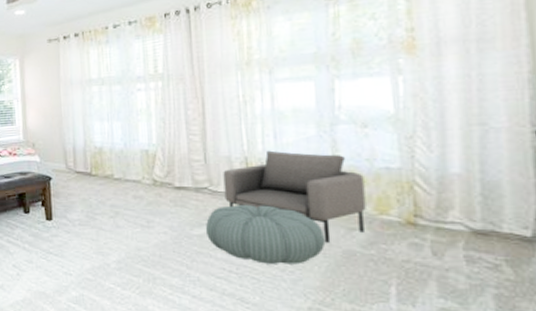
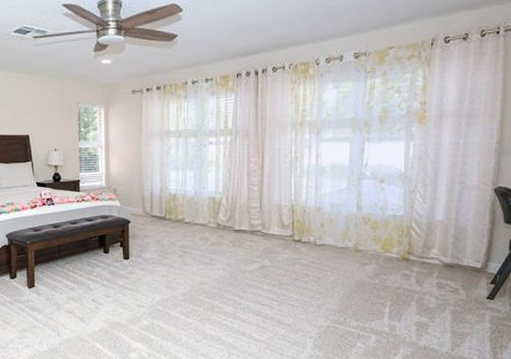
pouf: present [206,204,326,264] -> none [257,244,345,293]
armchair: present [223,150,366,243] -> none [273,200,377,275]

